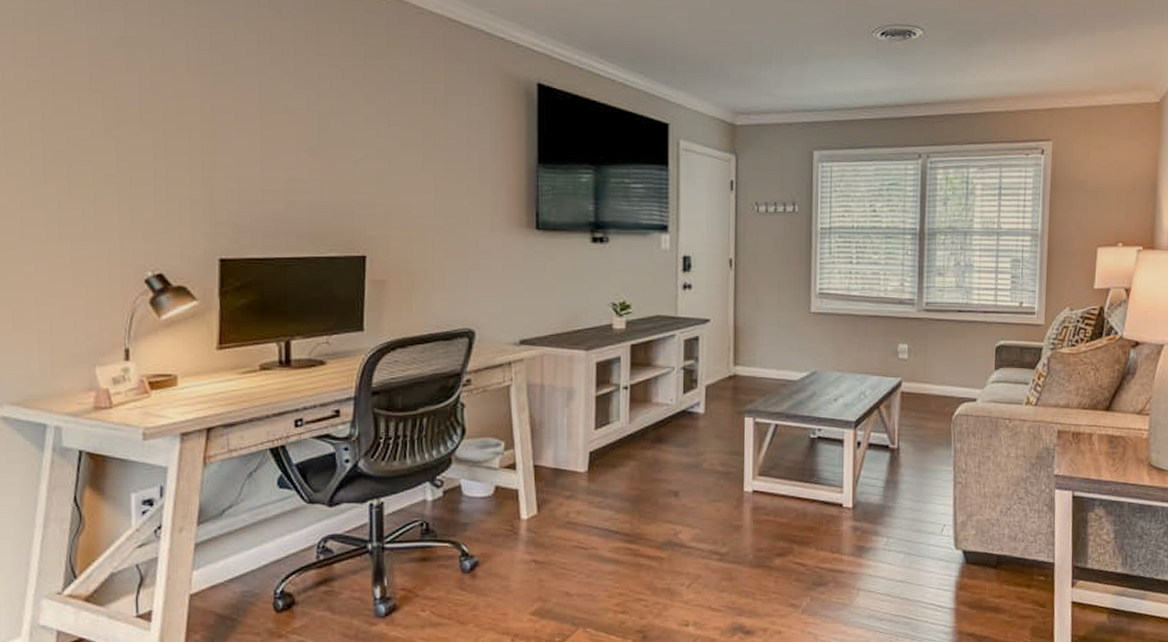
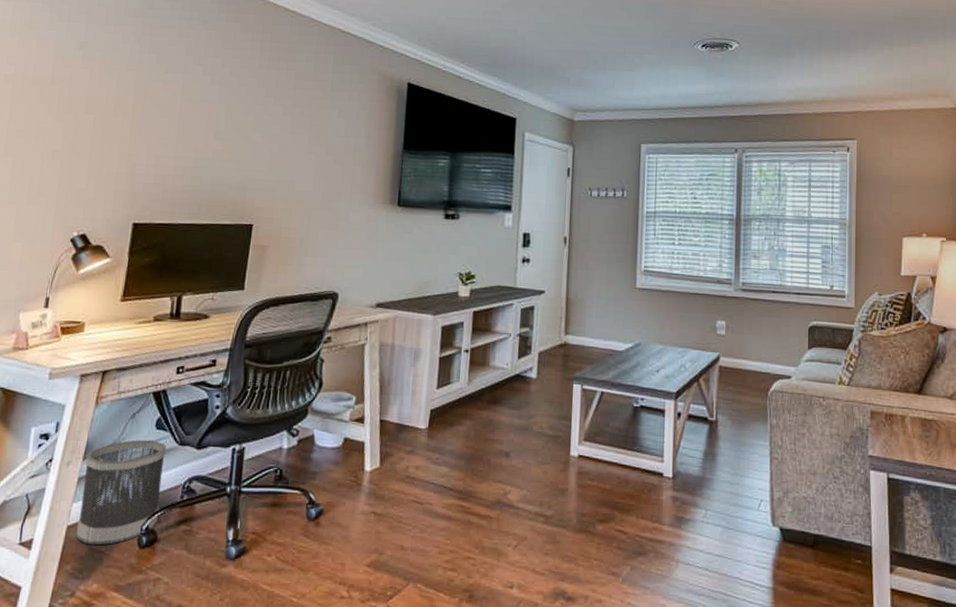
wastebasket: none [200,500,294,613] -> present [75,439,166,545]

